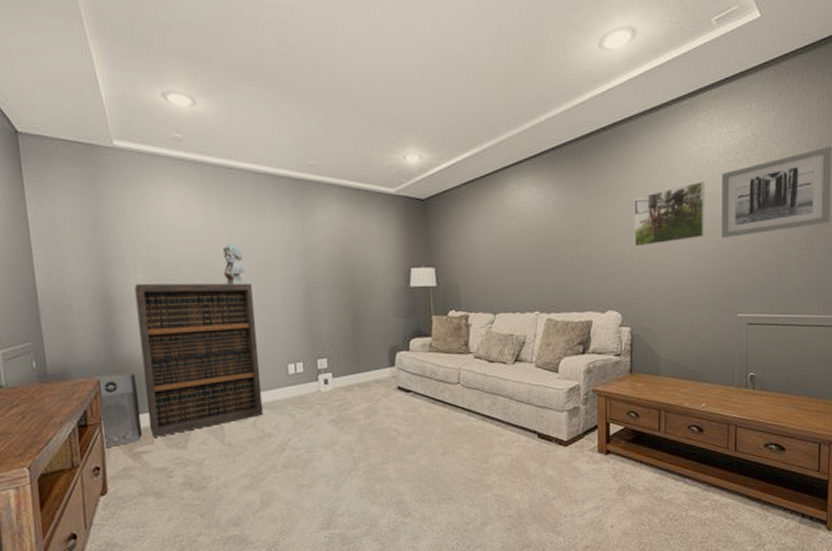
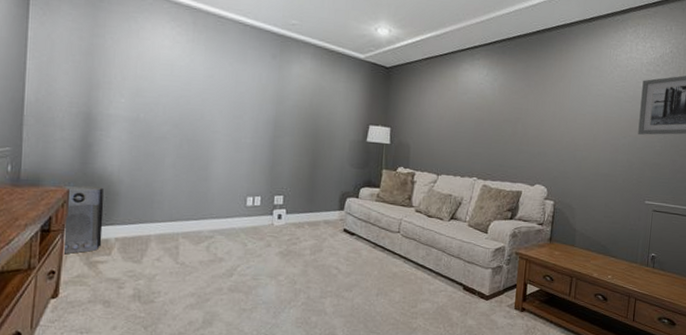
bookshelf: present [134,283,264,437] -> none [109,107,225,249]
bust sculpture: present [223,244,247,285] -> none [201,83,223,120]
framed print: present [634,181,706,247] -> none [564,84,628,133]

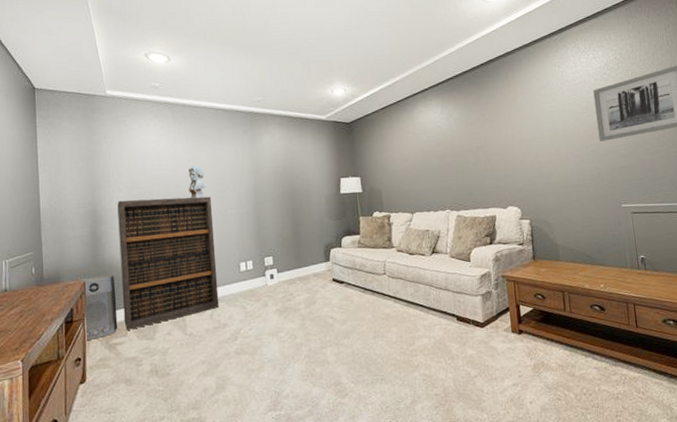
bookshelf: none [109,107,225,249] -> present [117,196,219,330]
bust sculpture: none [201,83,223,120] -> present [189,166,208,199]

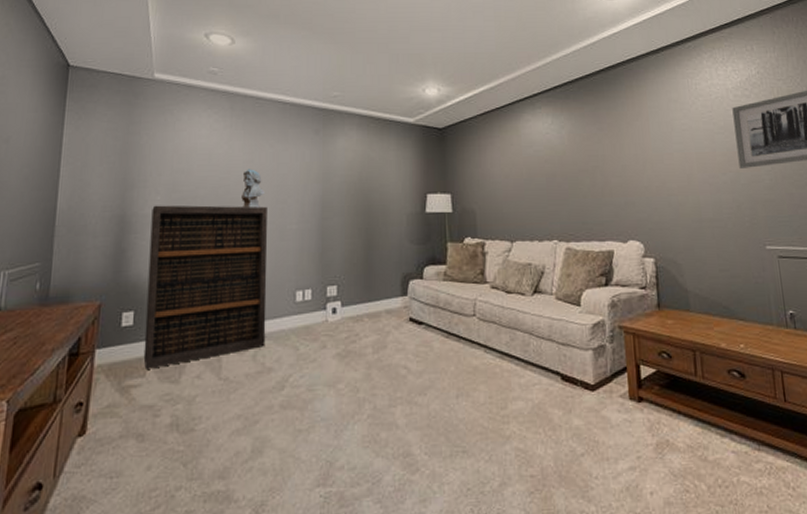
air purifier: present [80,275,118,342] -> none [91,297,138,381]

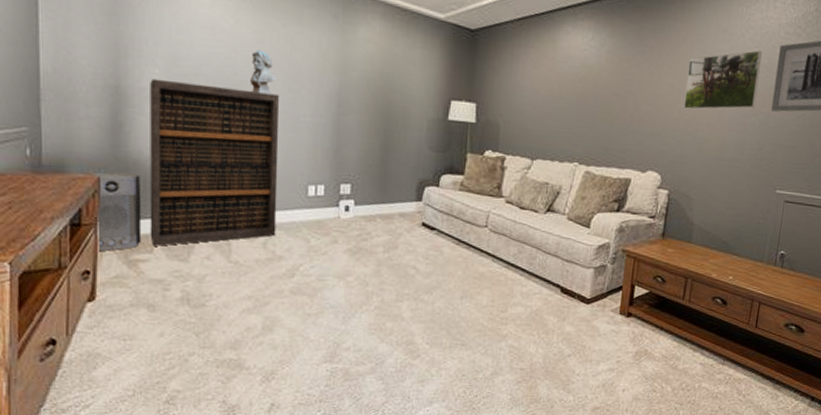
air purifier: none [91,297,138,381] -> present [93,172,142,252]
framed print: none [647,115,723,176] -> present [683,50,762,110]

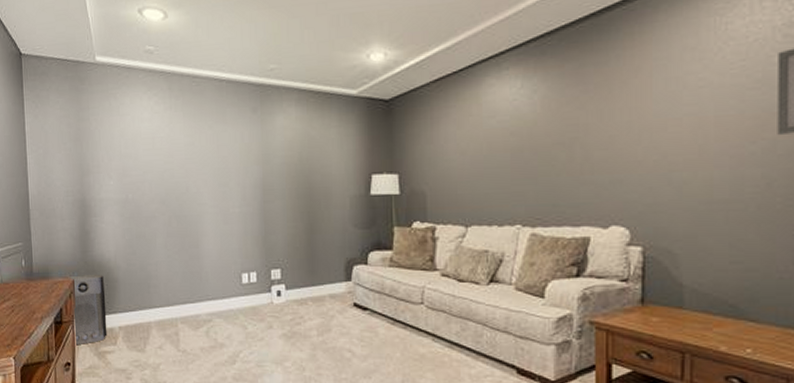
bookshelf: present [150,78,279,246] -> none [107,189,217,338]
bust sculpture: present [250,49,276,95] -> none [185,152,207,192]
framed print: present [683,50,762,110] -> none [649,64,753,148]

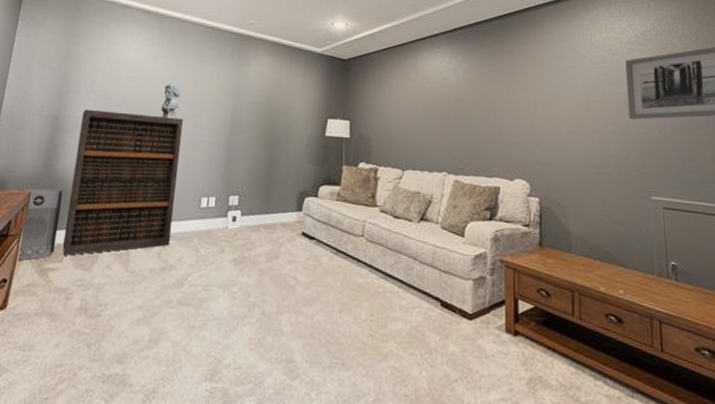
bookshelf: none [107,189,217,338] -> present [62,109,183,256]
bust sculpture: none [185,152,207,192] -> present [161,83,182,119]

